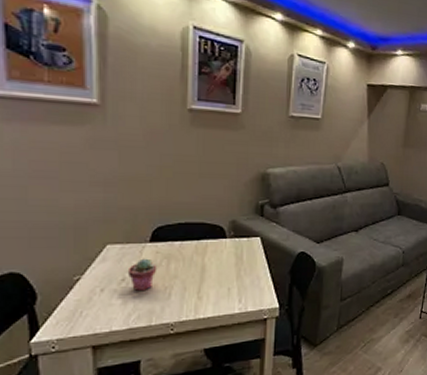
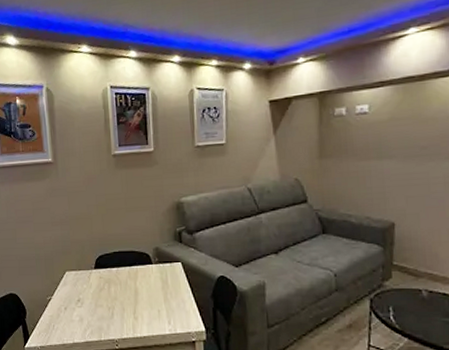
potted succulent: present [127,258,157,291] -> none [81,282,102,310]

